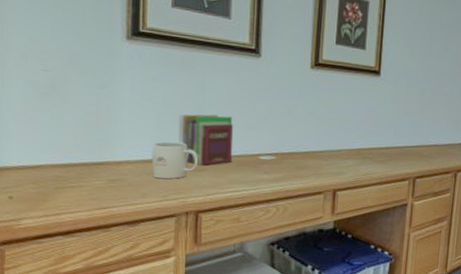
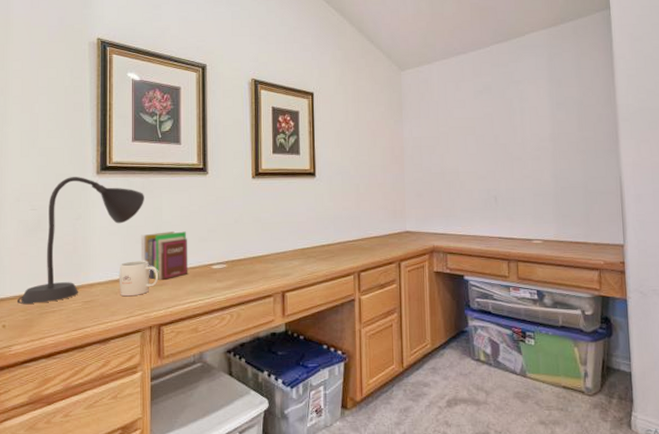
desk lamp: none [27,38,185,177] -> present [17,177,144,305]

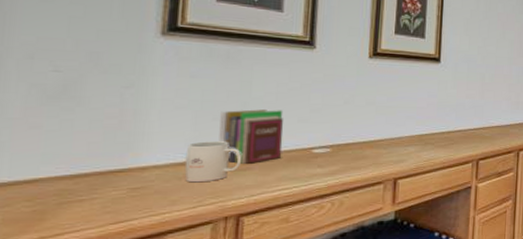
desk lamp: present [17,177,144,305] -> none [20,34,229,192]

